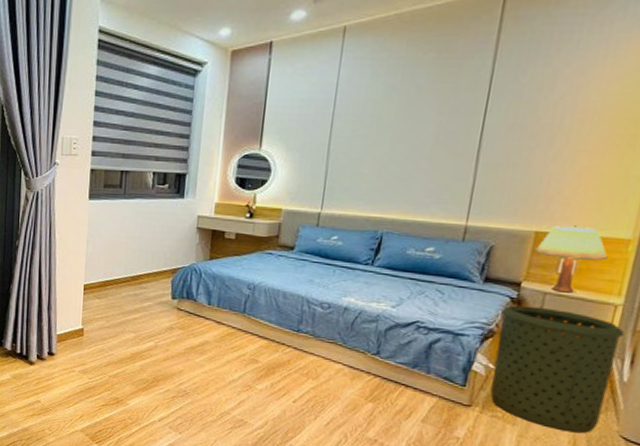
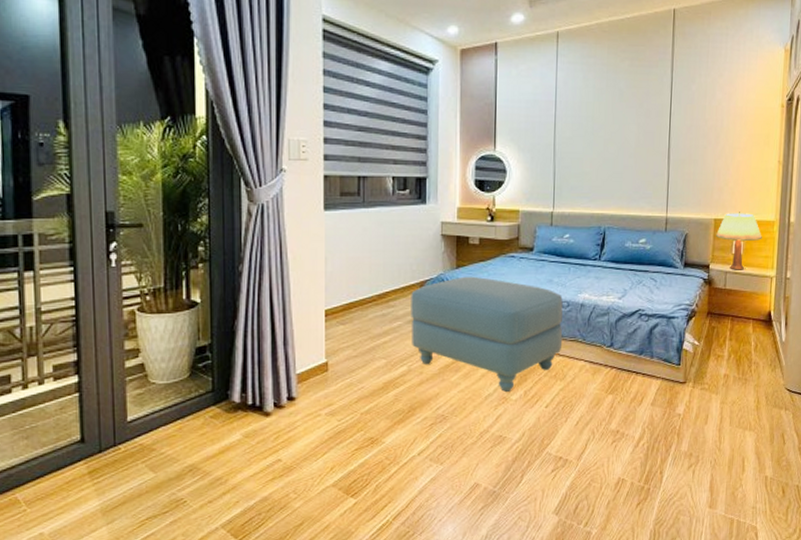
ottoman: none [160,268,324,381] -> present [411,276,563,392]
laundry basket: present [490,305,624,433] -> none [697,285,779,392]

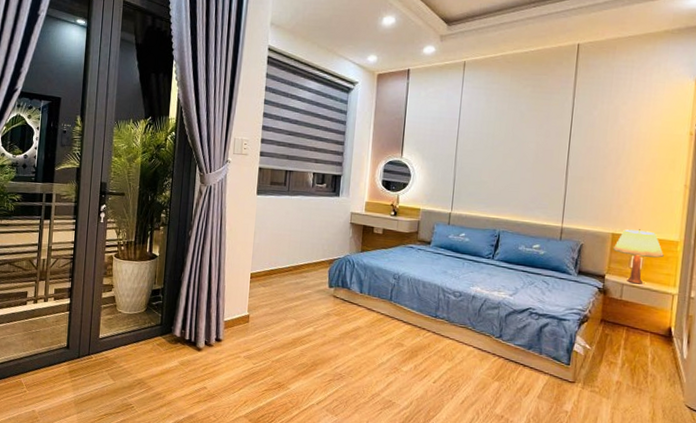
ottoman: present [411,276,563,392] -> none [318,259,456,363]

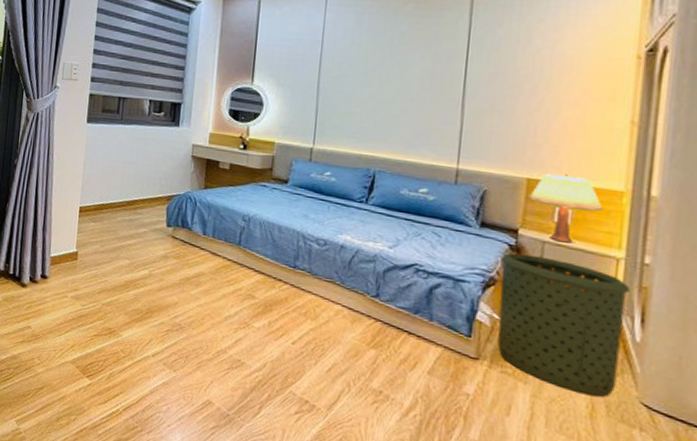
laundry basket: none [589,294,681,404] -> present [497,252,630,397]

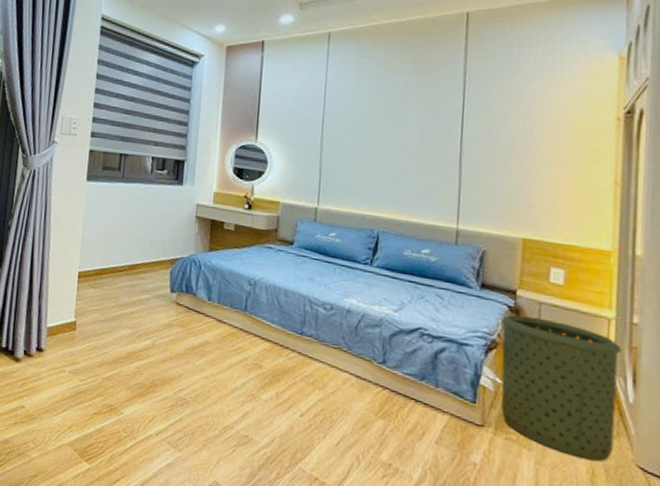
table lamp: present [529,174,603,244] -> none [525,234,593,304]

